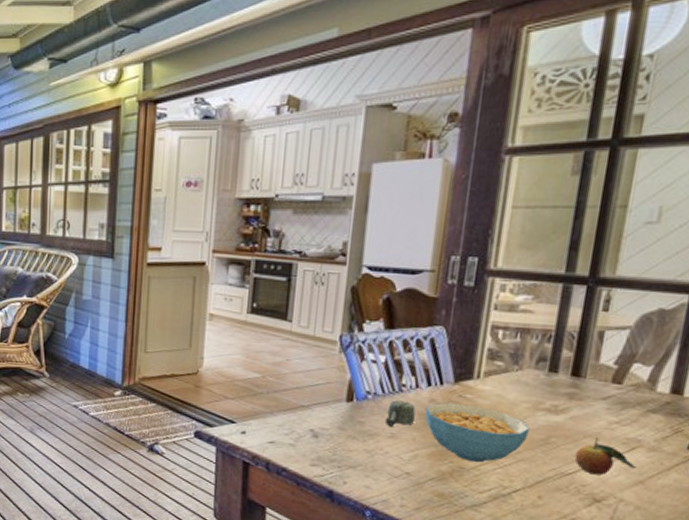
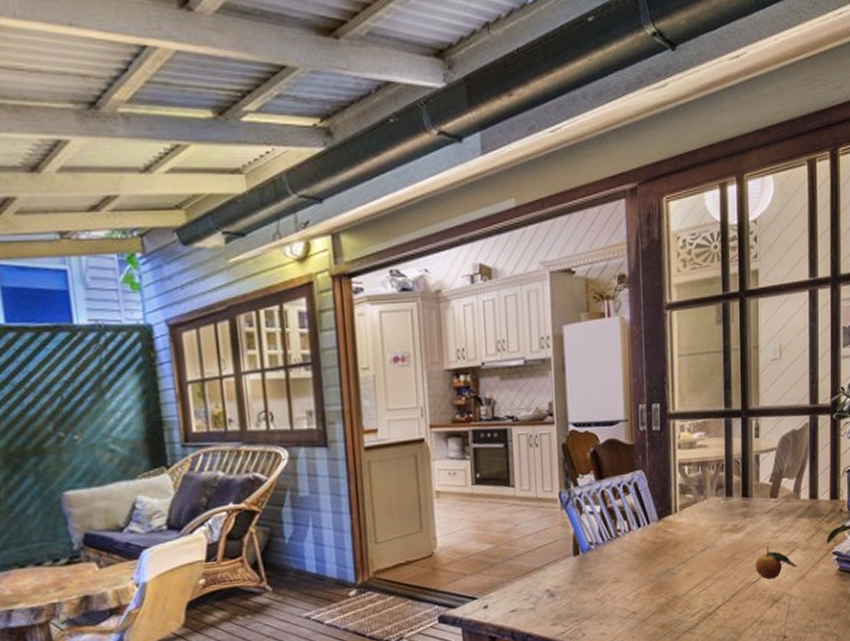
cup: present [386,400,416,427] -> none [609,544,632,572]
cereal bowl: present [424,402,530,463] -> none [639,537,720,590]

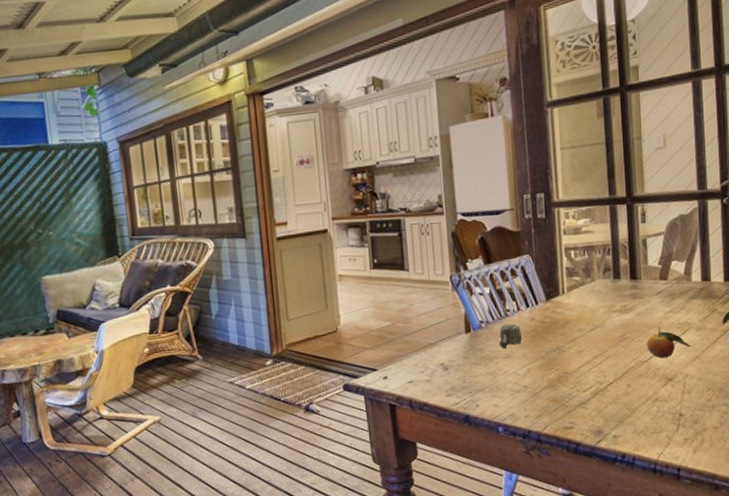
cup: none [609,544,632,572] -> present [499,323,522,349]

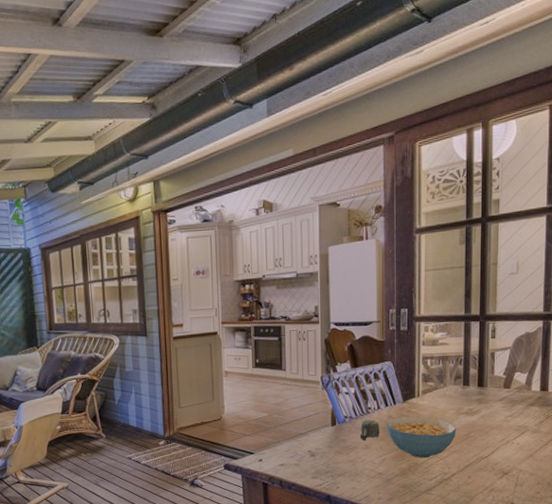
cereal bowl: none [528,317,610,367] -> present [386,416,457,459]
fruit: present [646,327,691,358] -> none [487,428,526,455]

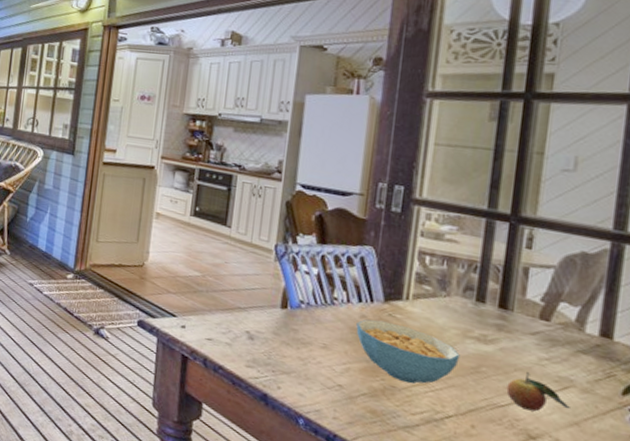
cup: present [360,419,380,441] -> none [318,312,347,338]
fruit: none [487,428,526,455] -> present [506,372,570,412]

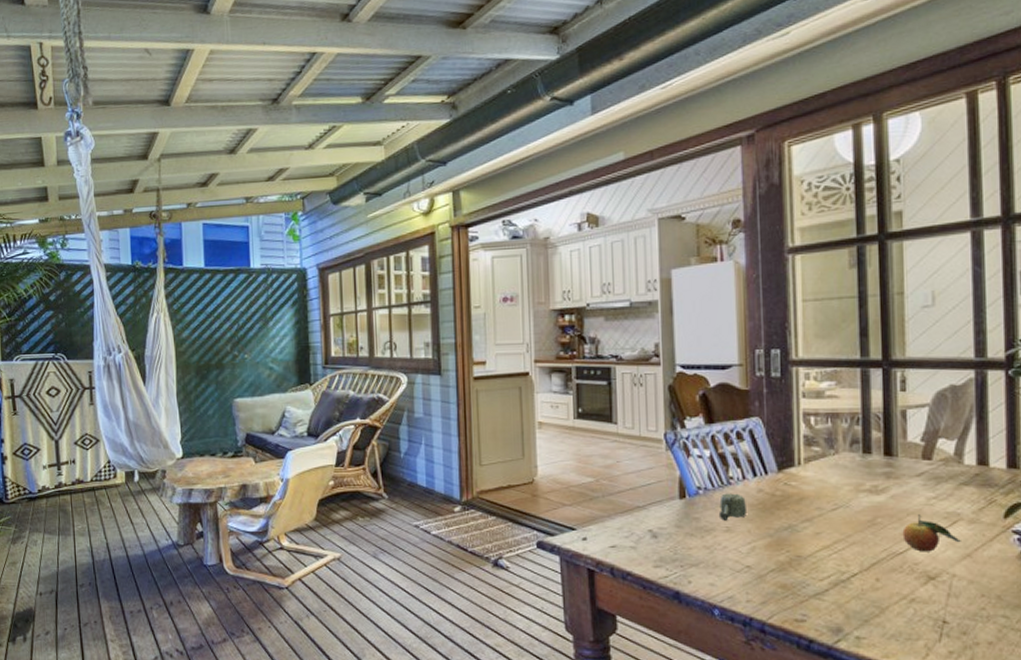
cup: none [318,312,347,338] -> present [719,493,746,521]
cereal bowl: present [356,319,460,384] -> none [755,491,856,550]

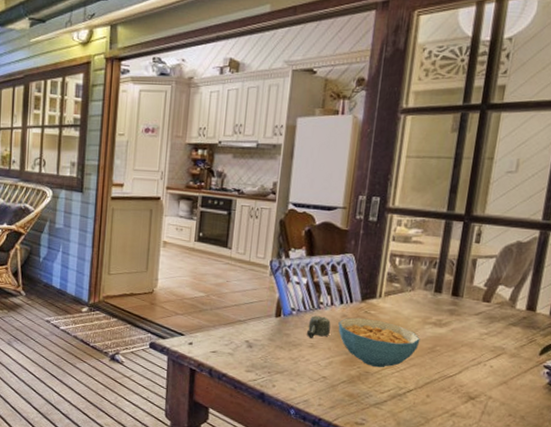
cereal bowl: none [755,491,856,550] -> present [338,317,420,368]
fruit: present [902,515,961,552] -> none [454,346,501,377]

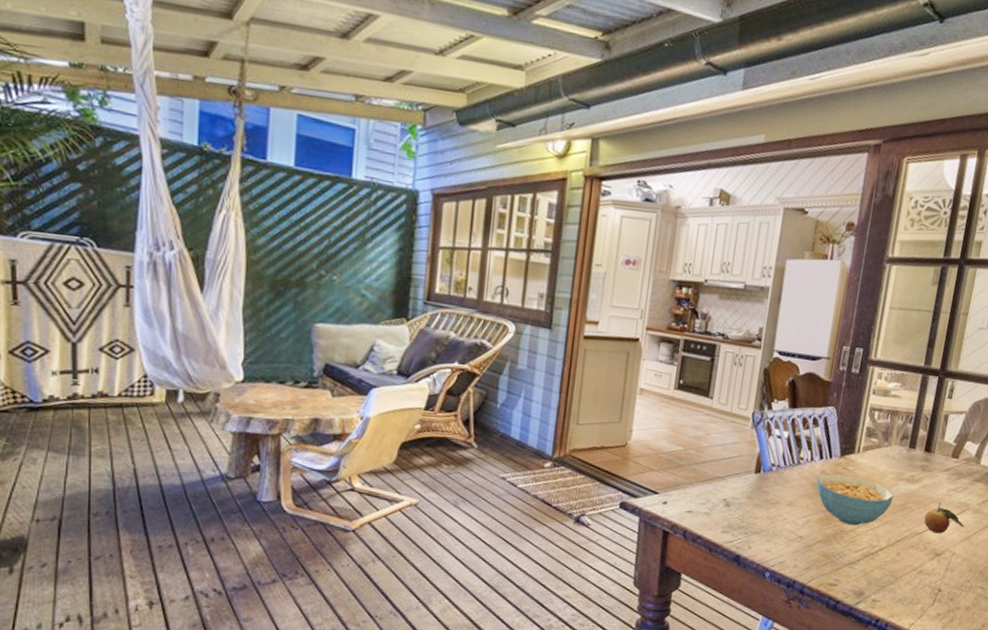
cup: present [307,315,331,338] -> none [786,471,810,496]
fruit: none [454,346,501,377] -> present [924,503,965,534]

